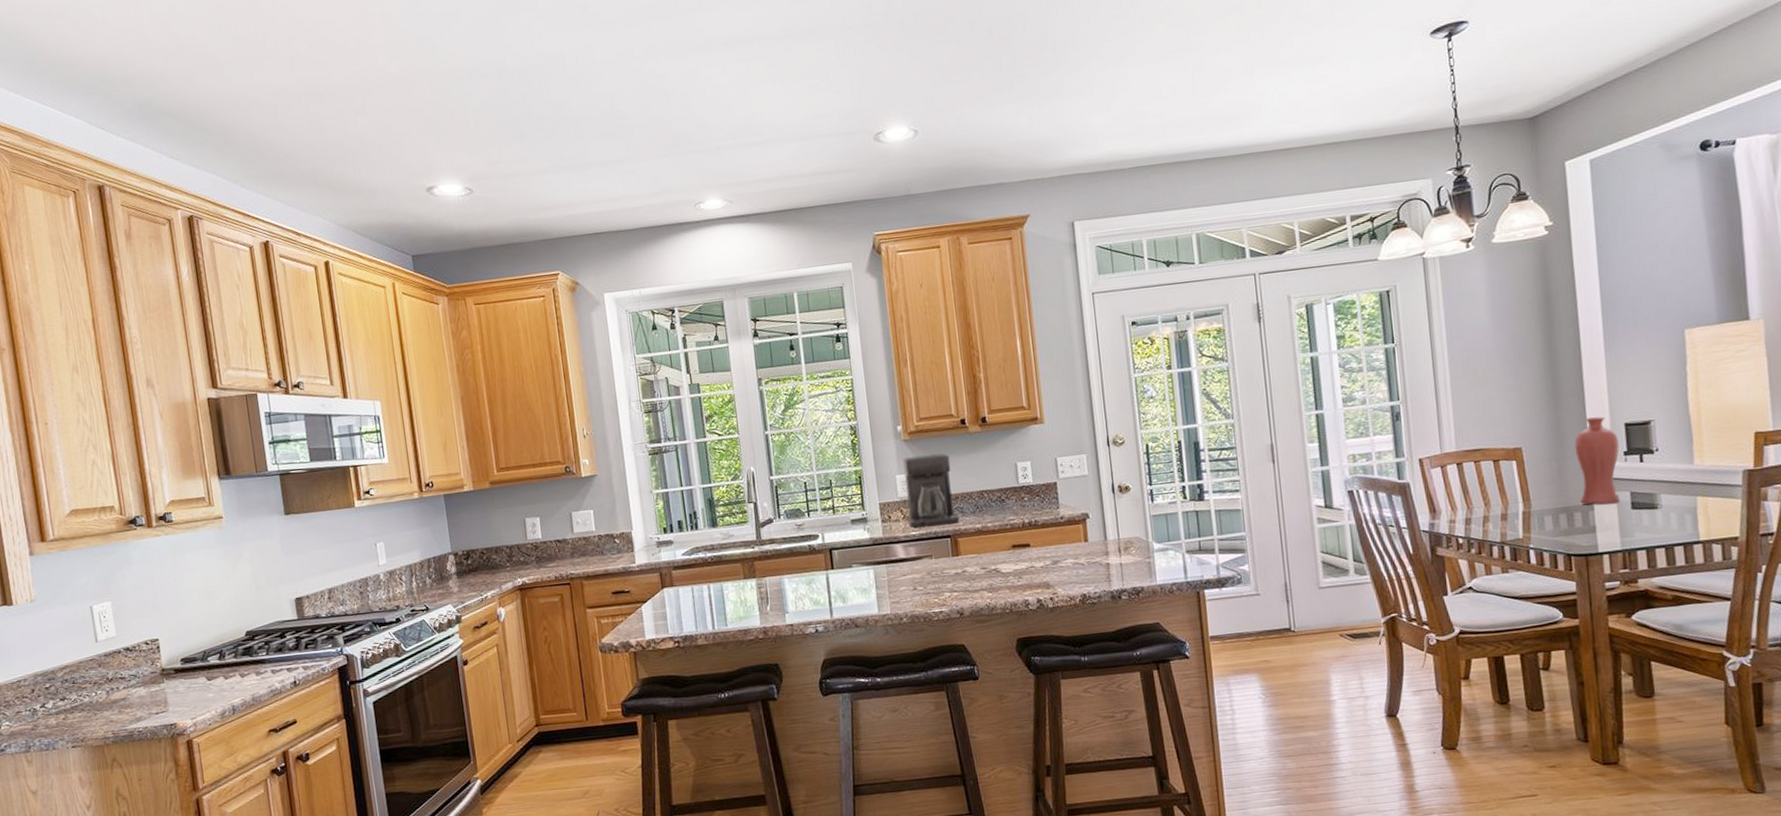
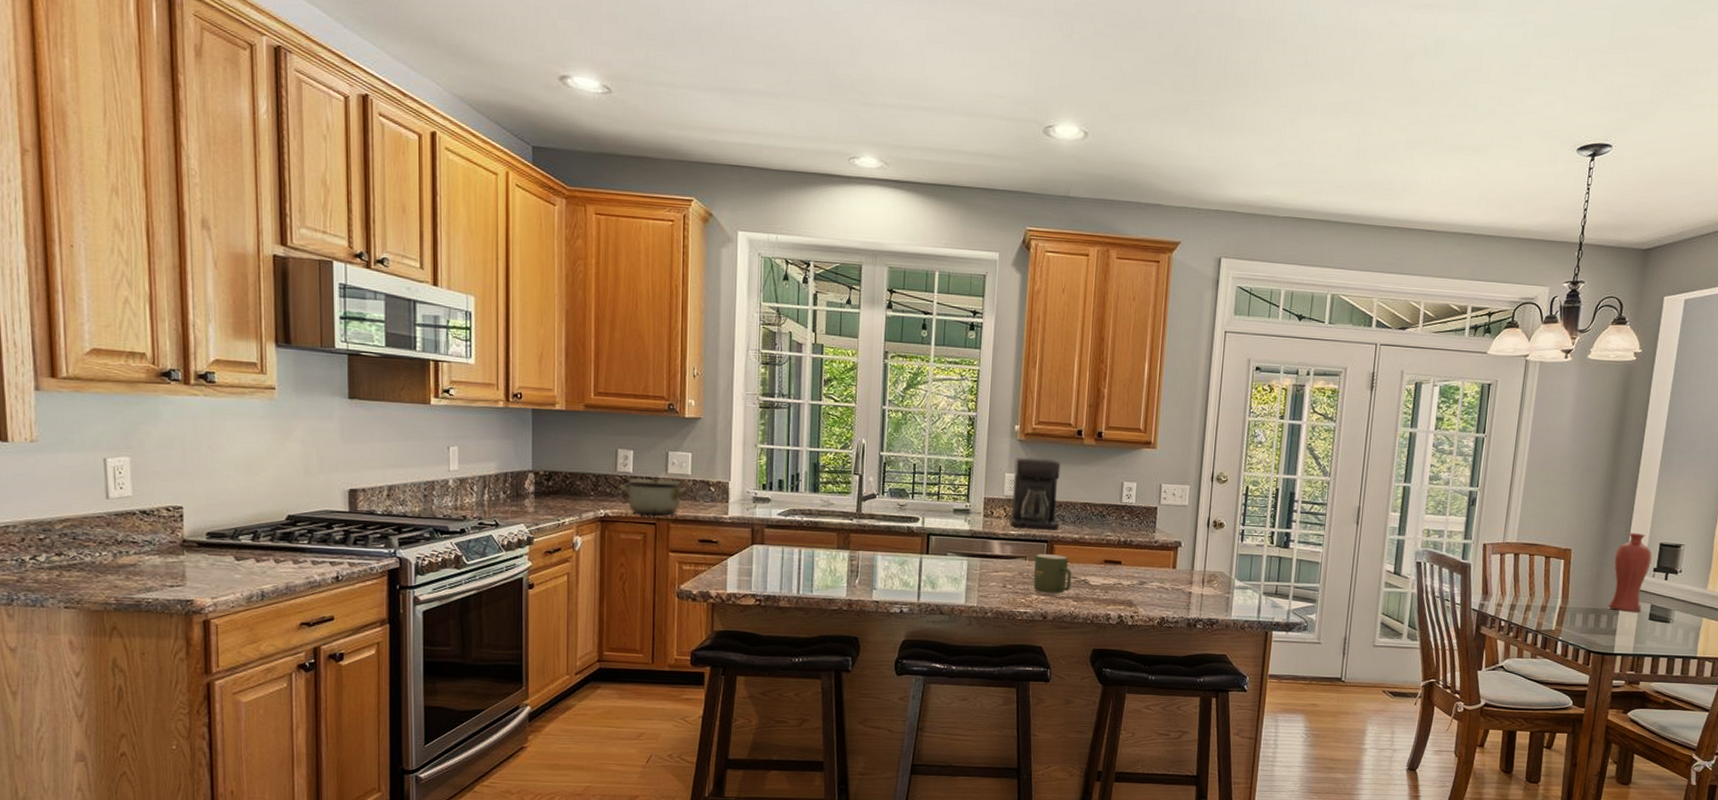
saucepan: none [531,538,596,576] -> present [619,478,689,516]
mug: none [940,547,983,591] -> present [1033,554,1072,595]

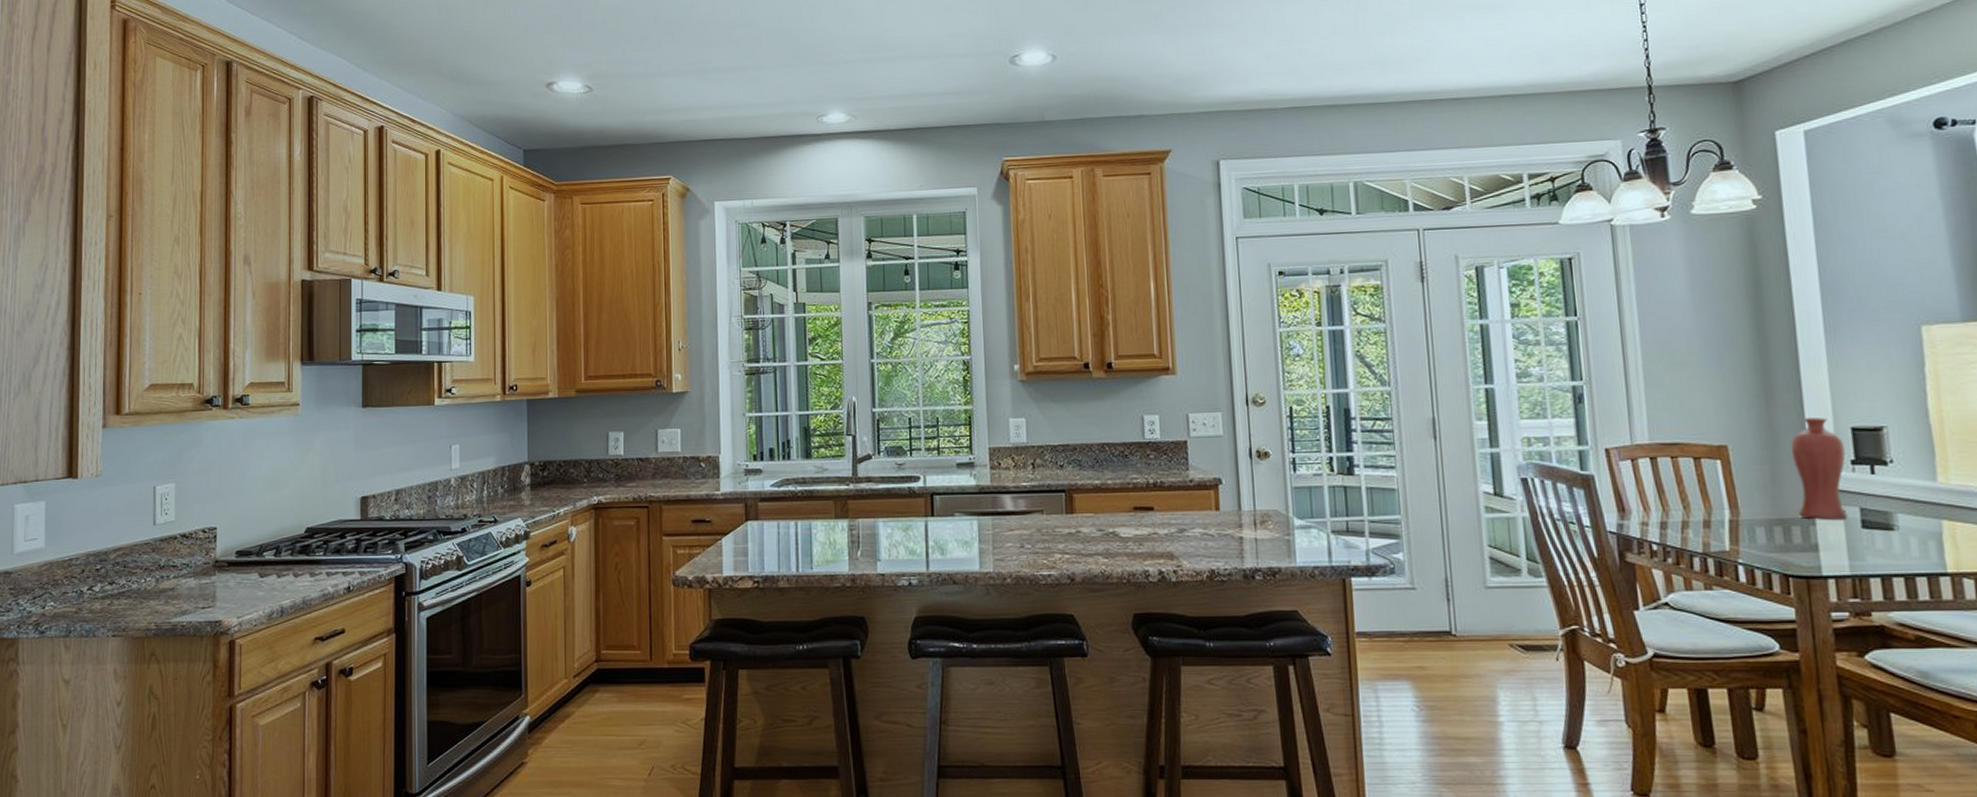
saucepan: present [619,478,689,516] -> none [611,458,679,498]
coffee maker: present [1009,458,1061,530] -> none [1018,399,1077,478]
mug: present [1033,554,1072,595] -> none [1052,505,1099,552]

